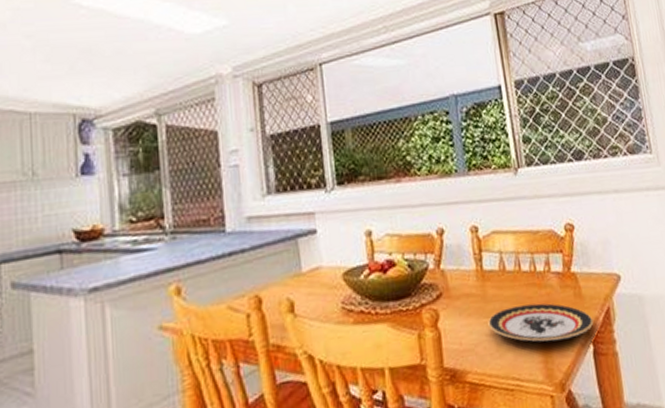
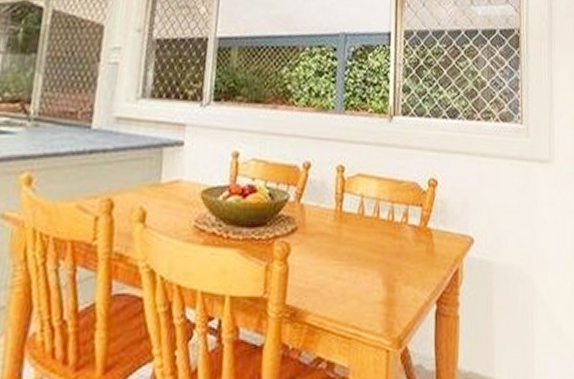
plate: present [488,303,594,342] -> none [337,253,441,295]

